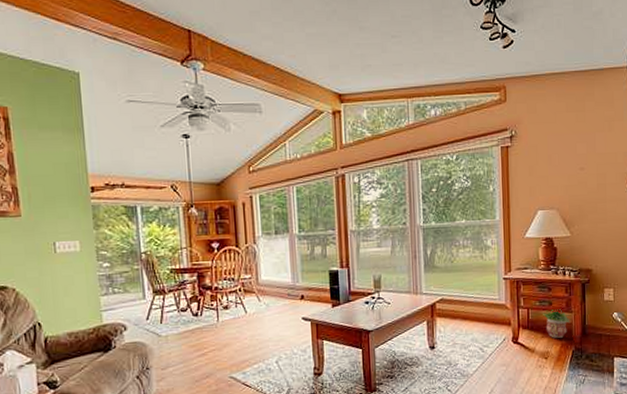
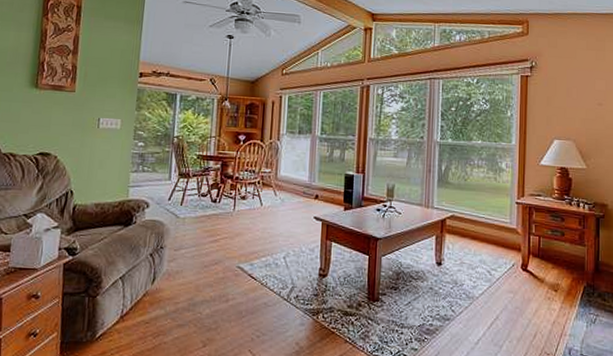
potted plant: present [543,309,571,338] -> none [554,240,583,271]

